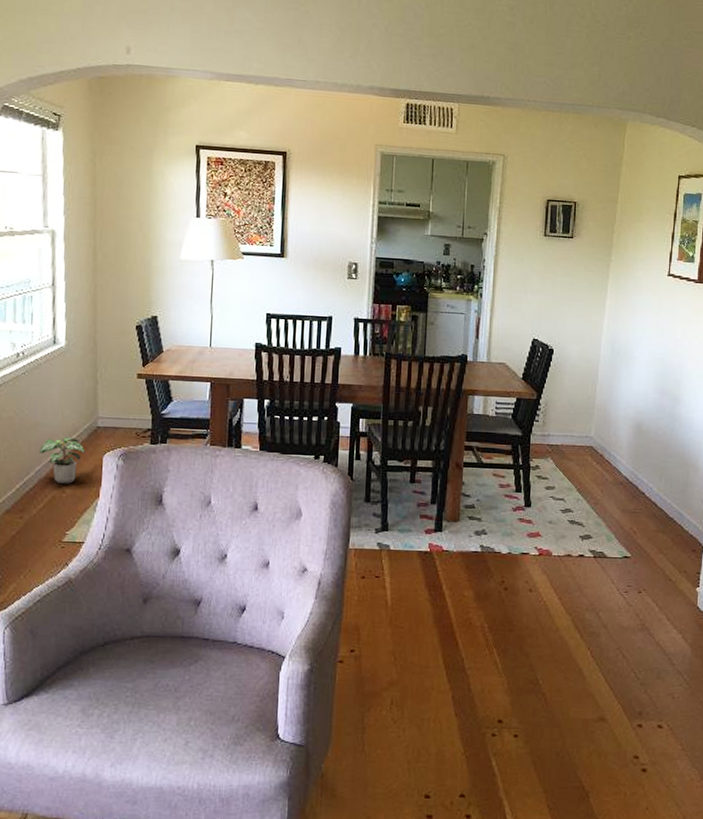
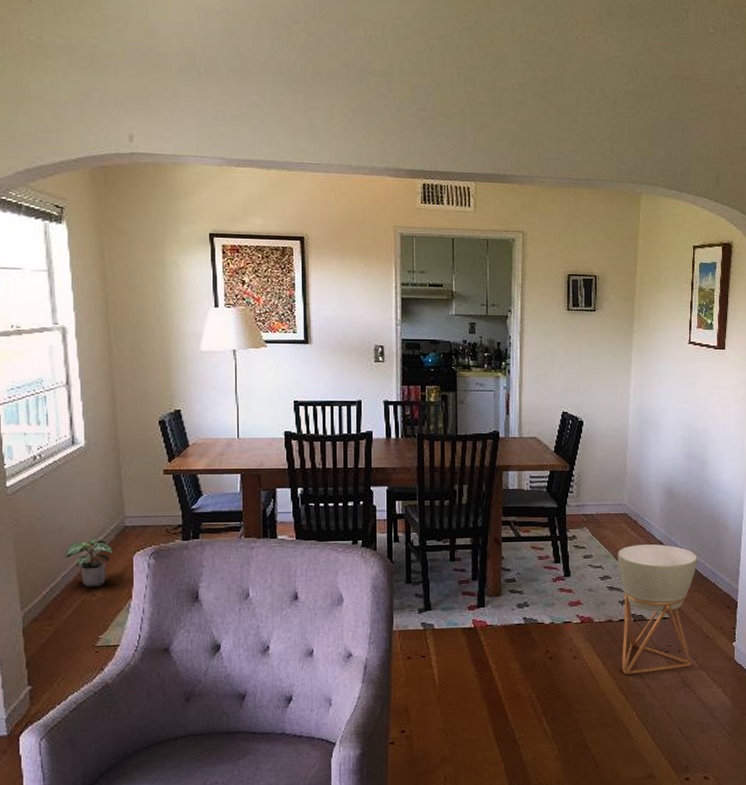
planter: none [578,479,665,612] -> present [617,544,698,675]

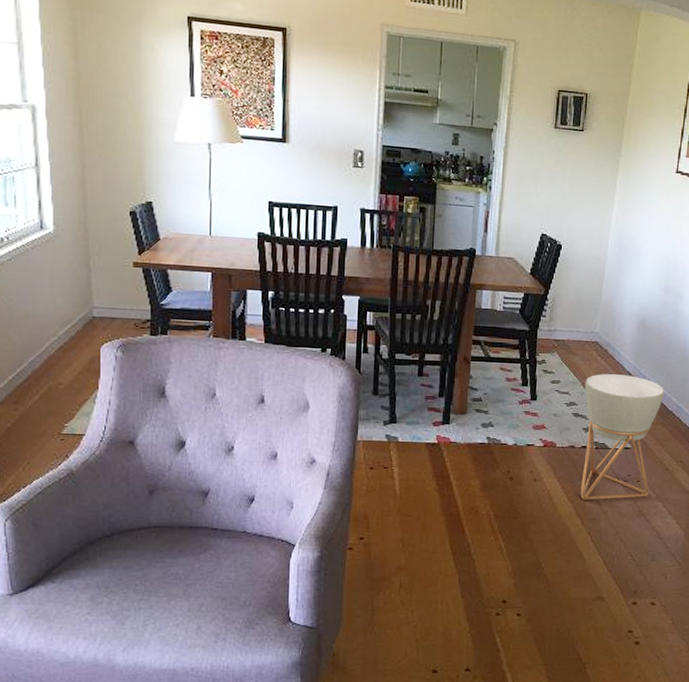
potted plant: present [63,539,114,587] -> none [30,327,81,375]

